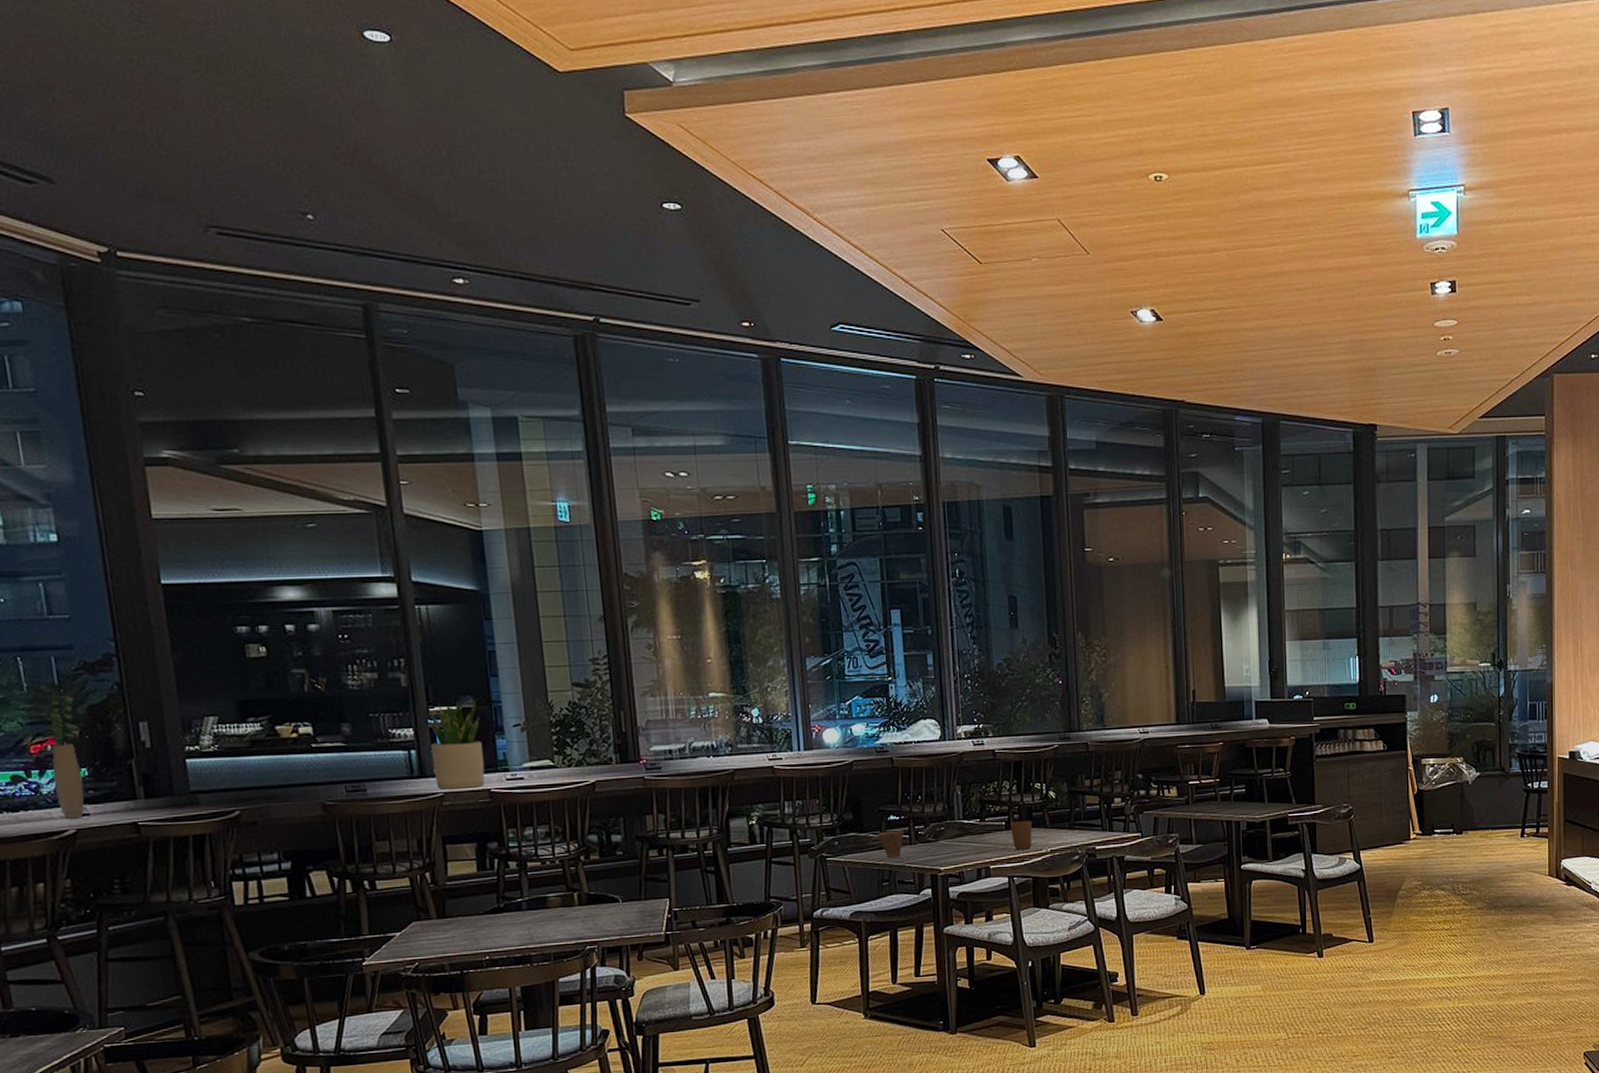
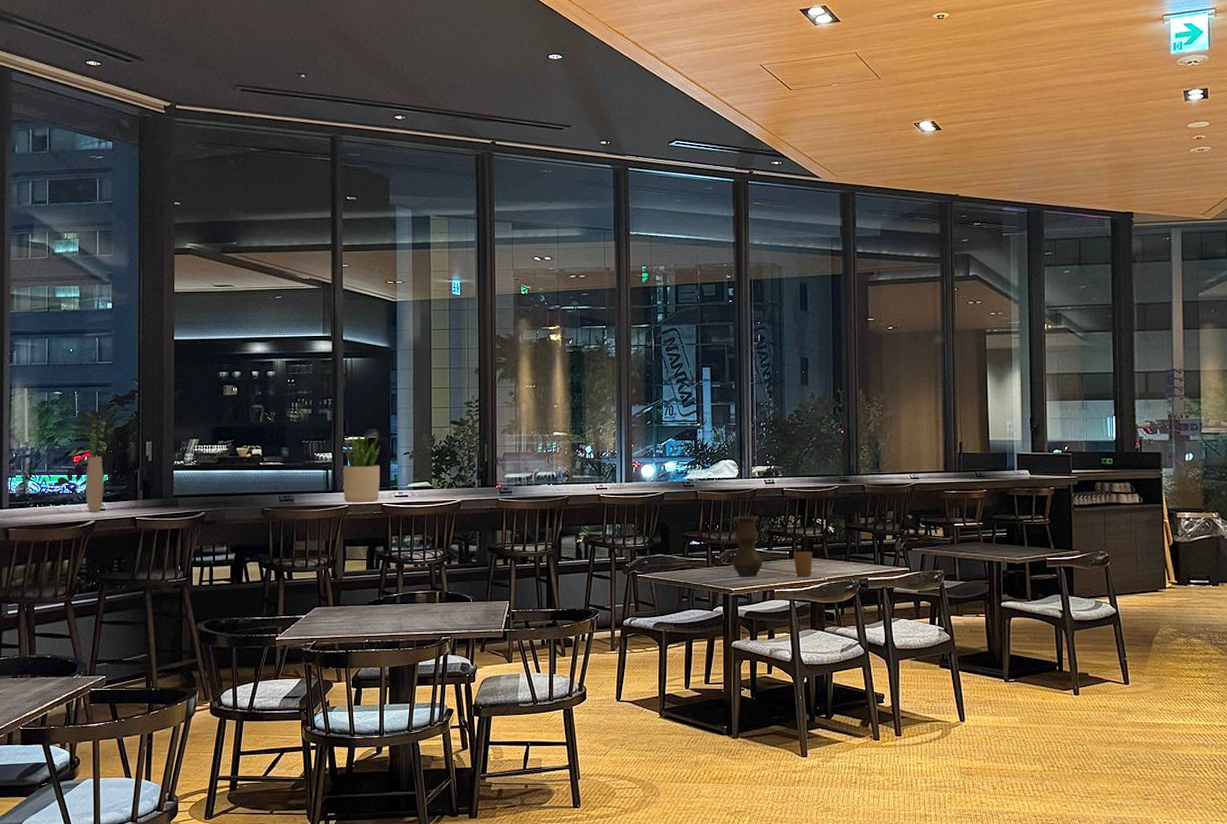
cup: present [878,830,904,859] -> none [681,554,703,578]
vase: none [937,783,975,854] -> present [732,516,763,577]

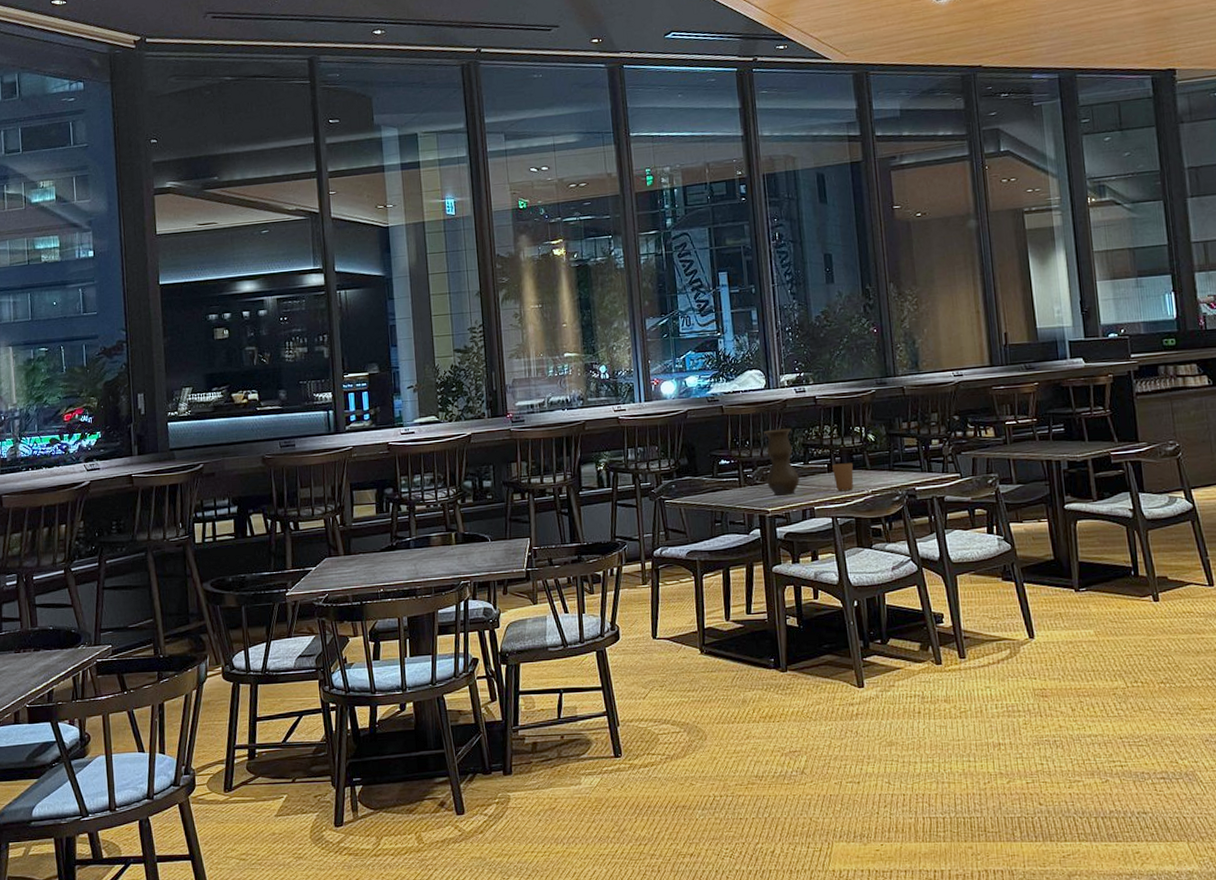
vase: present [86,416,106,512] -> none [77,370,98,473]
planter: present [342,431,381,502] -> none [343,365,385,443]

